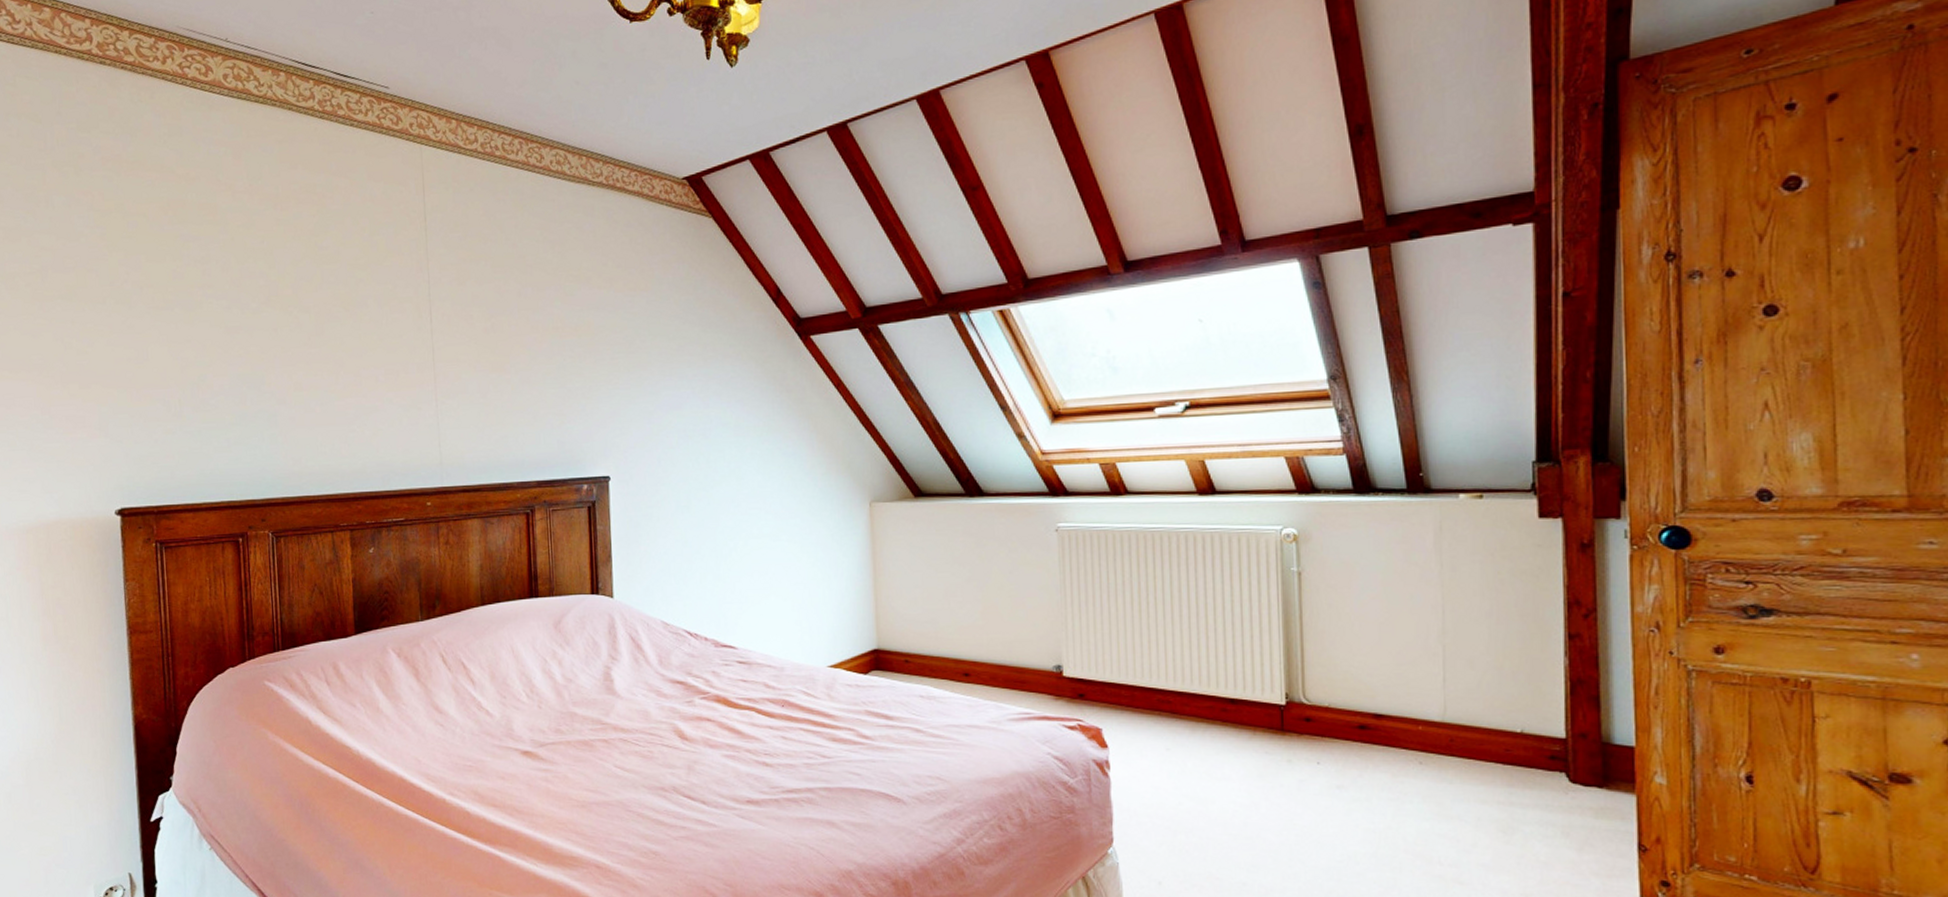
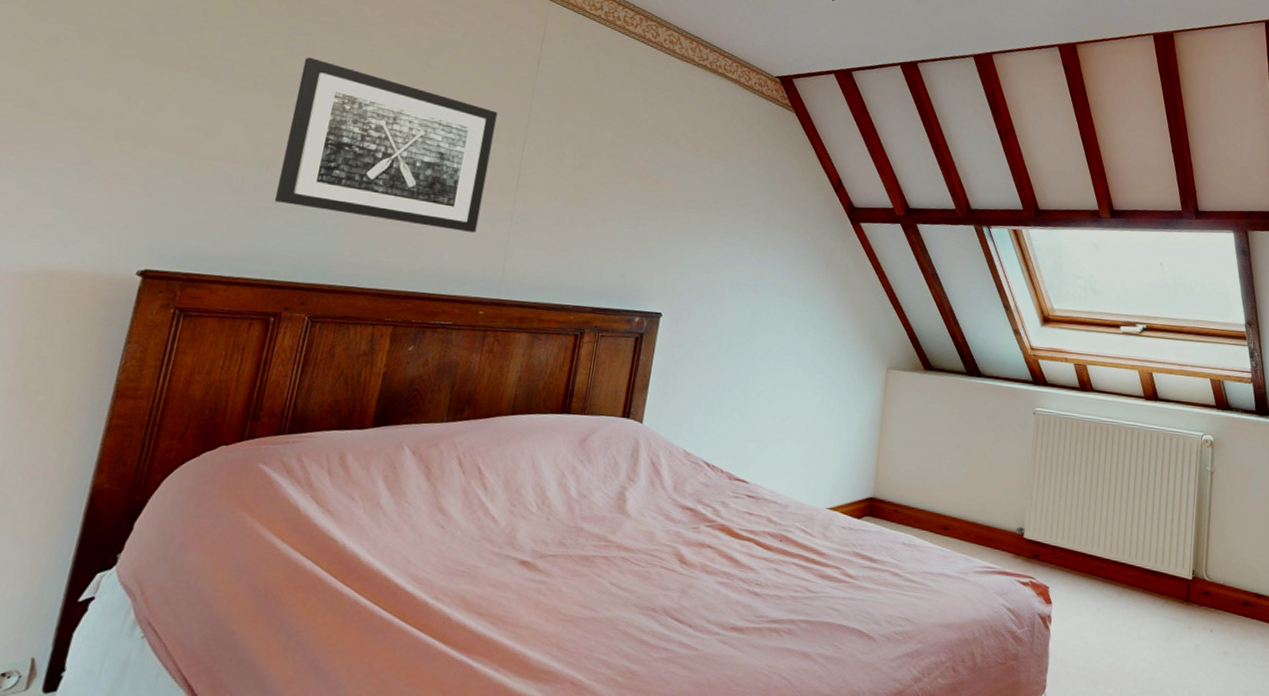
wall art: none [202,262,405,422] -> present [274,57,498,233]

